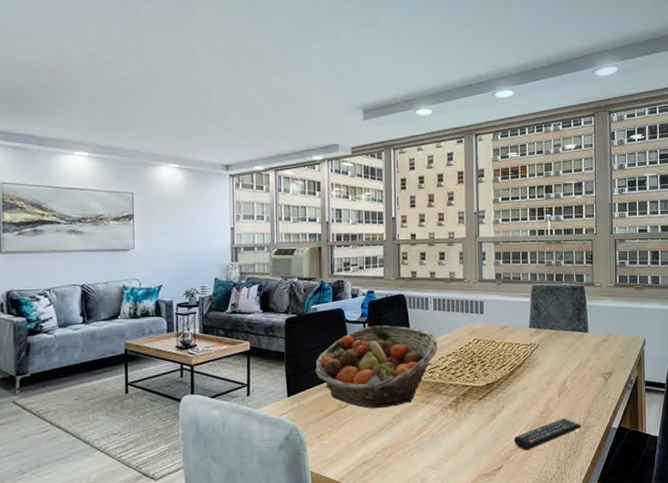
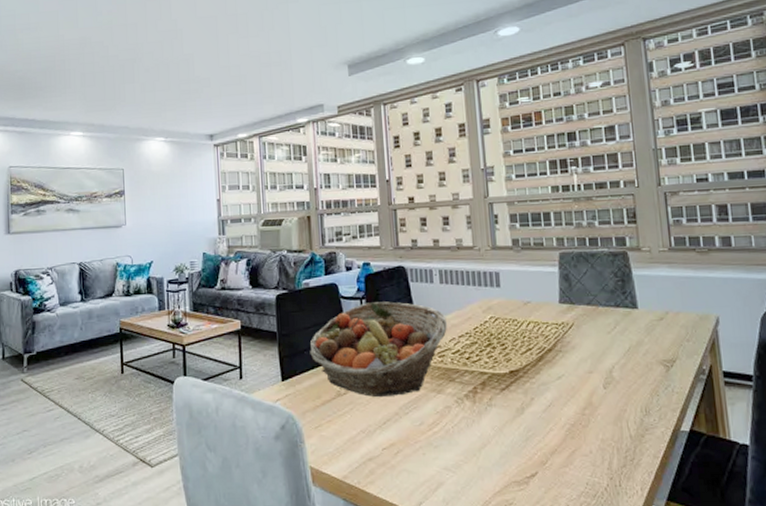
remote control: present [514,418,581,451] -> none [549,416,638,456]

